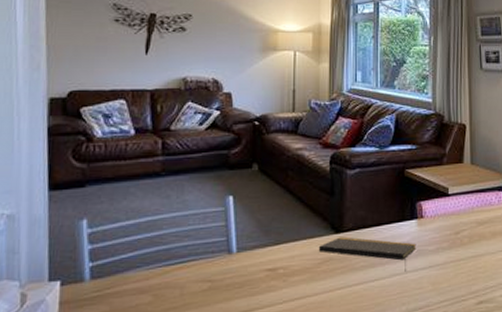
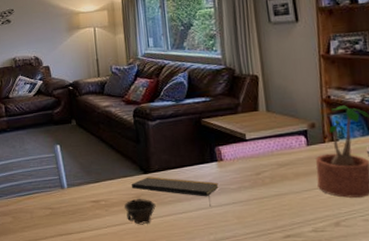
cup: none [306,265,345,298] -> present [124,199,156,225]

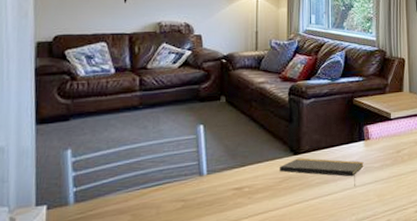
cup: present [124,199,156,225] -> none [269,182,302,212]

